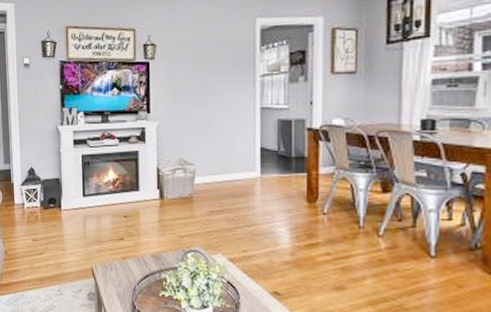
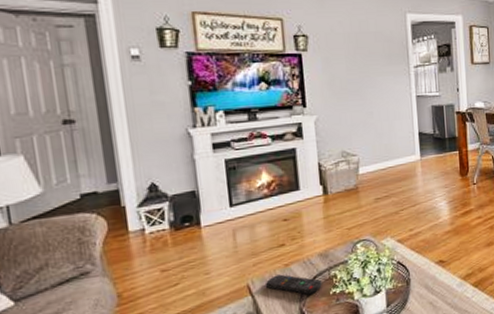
remote control: none [106,265,153,291] -> present [266,274,322,295]

